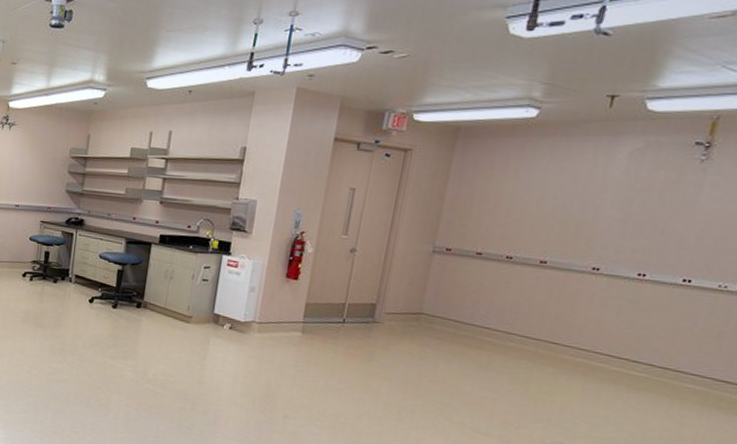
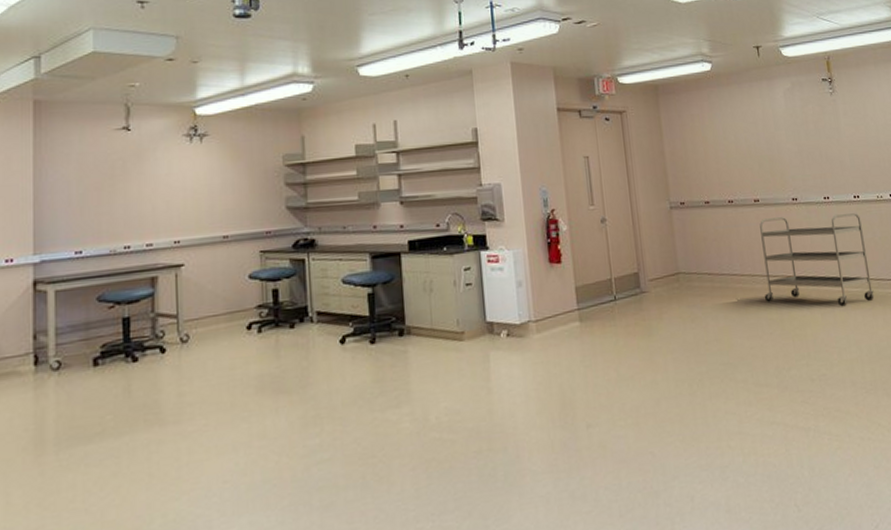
utility cart: none [514,282,682,391] -> present [760,212,875,307]

